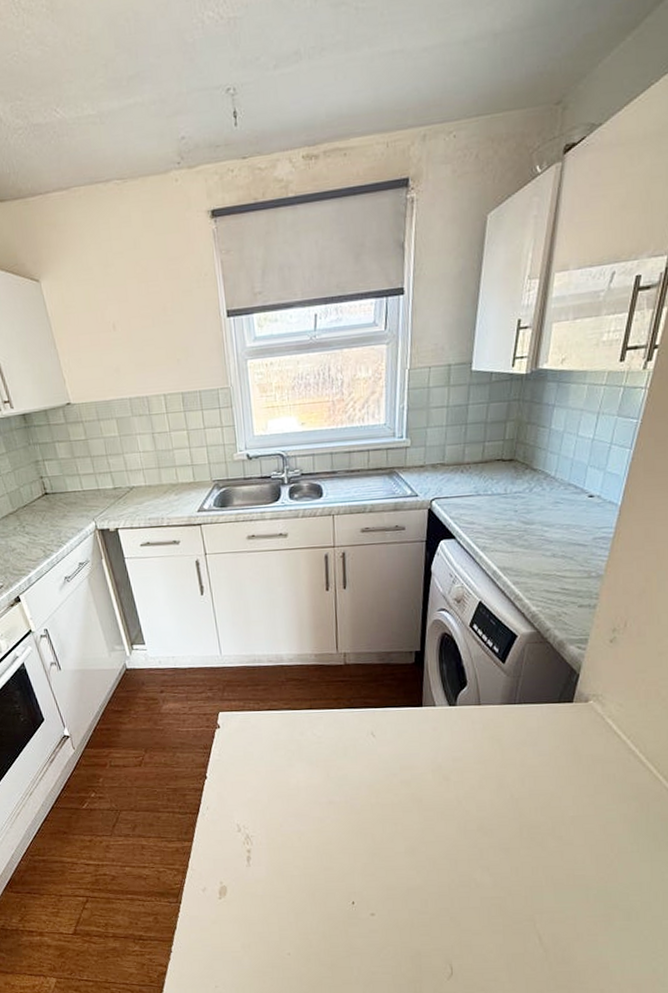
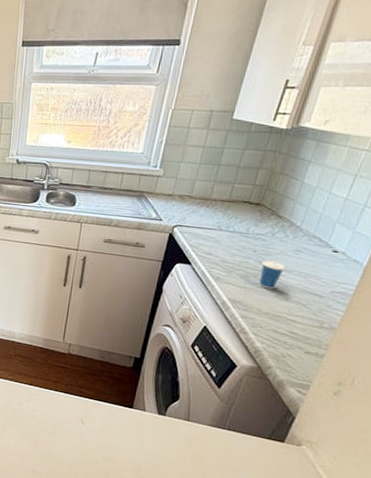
cup: none [524,508,548,549] -> present [259,253,286,290]

